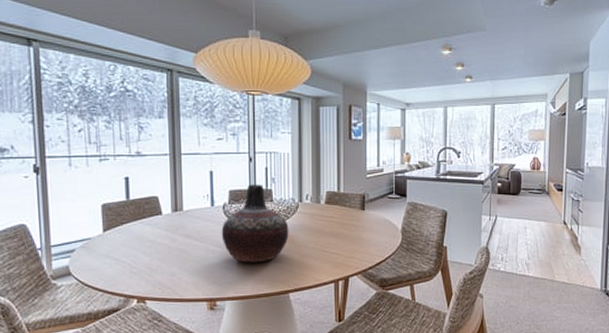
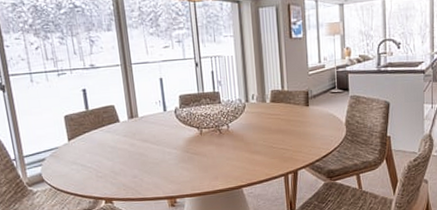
vase: present [221,184,289,263] -> none [175,87,238,162]

